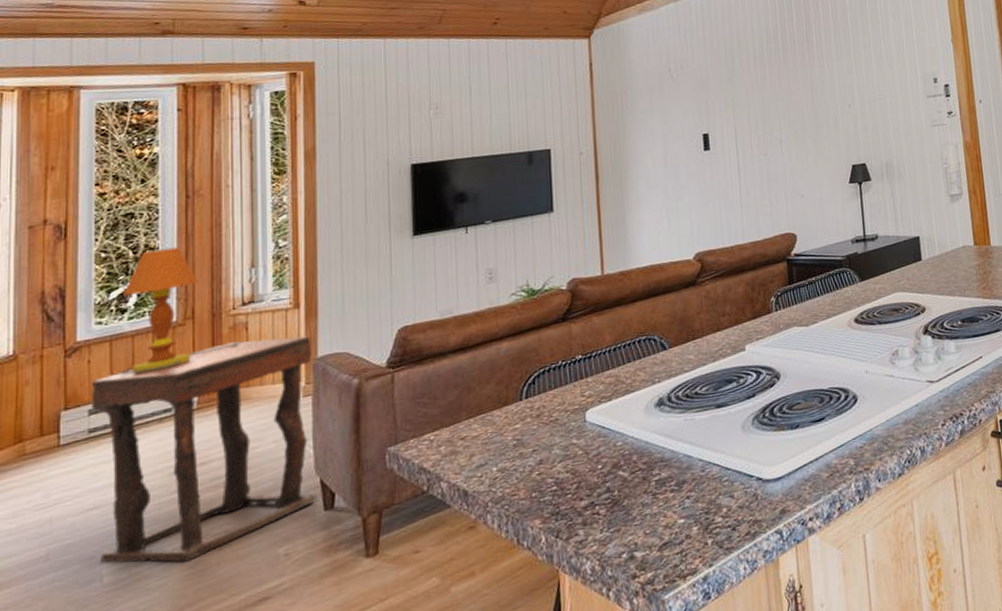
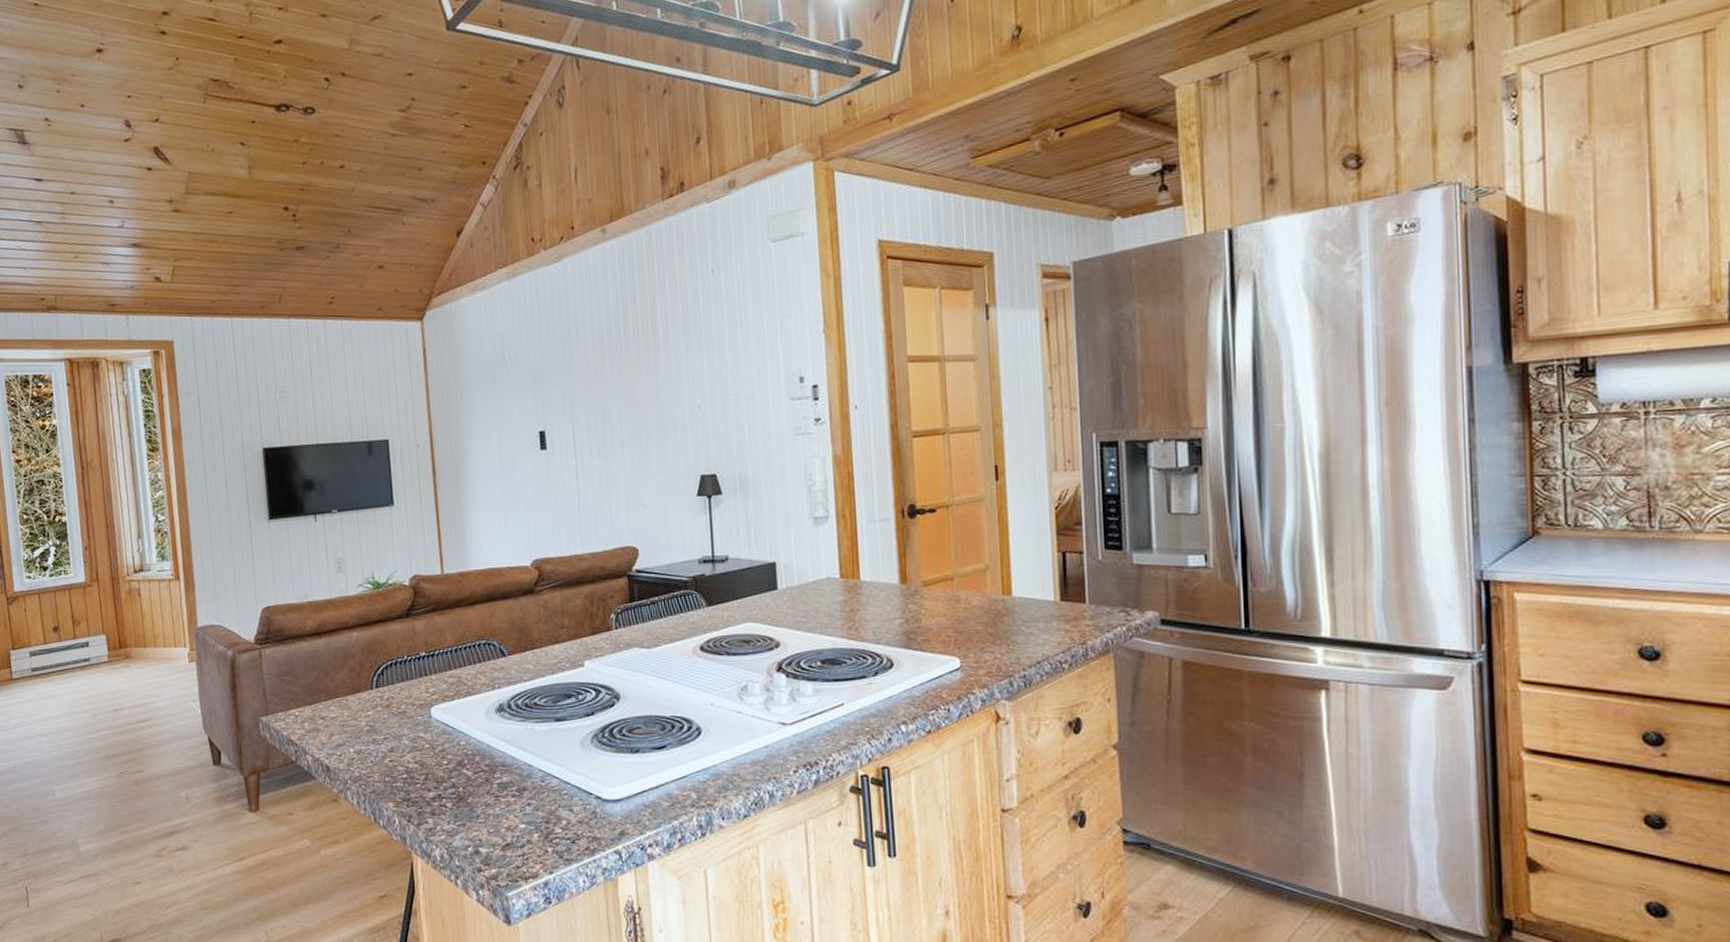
side table: present [92,336,317,563] -> none [29,605,207,791]
table lamp: present [119,246,240,375] -> none [43,514,135,625]

